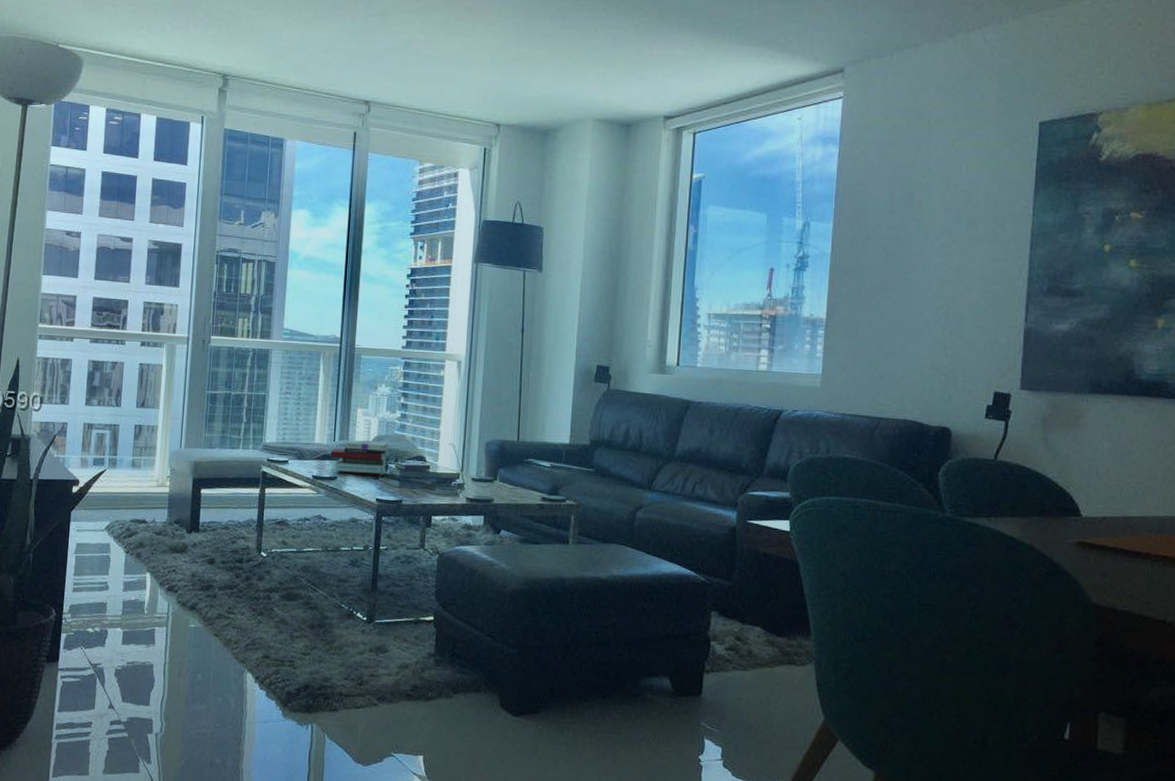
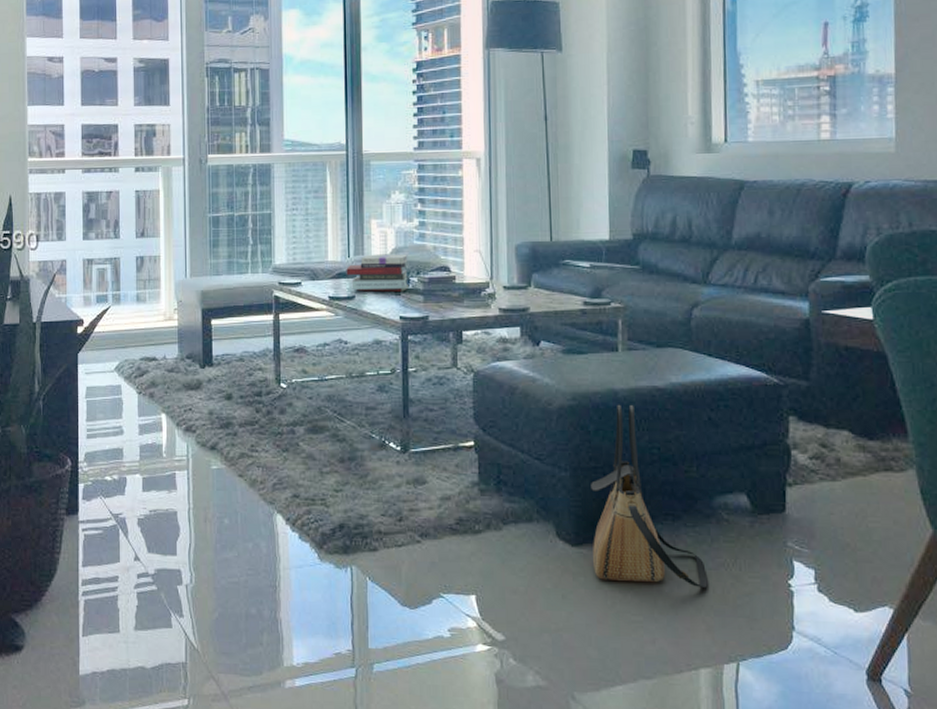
tote bag: none [530,591,630,759] -> present [591,404,708,588]

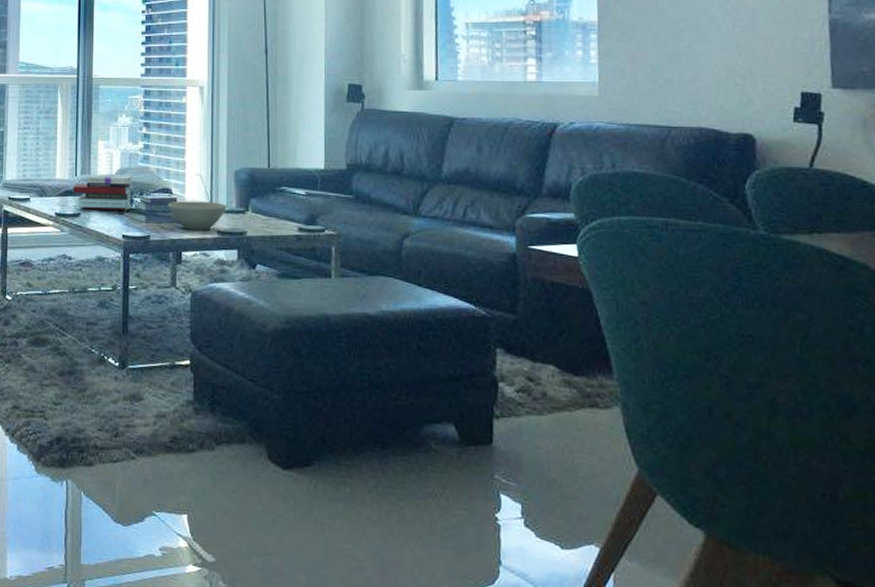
bowl: none [446,278,509,308] -> present [167,201,227,230]
tote bag: present [591,404,708,588] -> none [302,329,416,517]

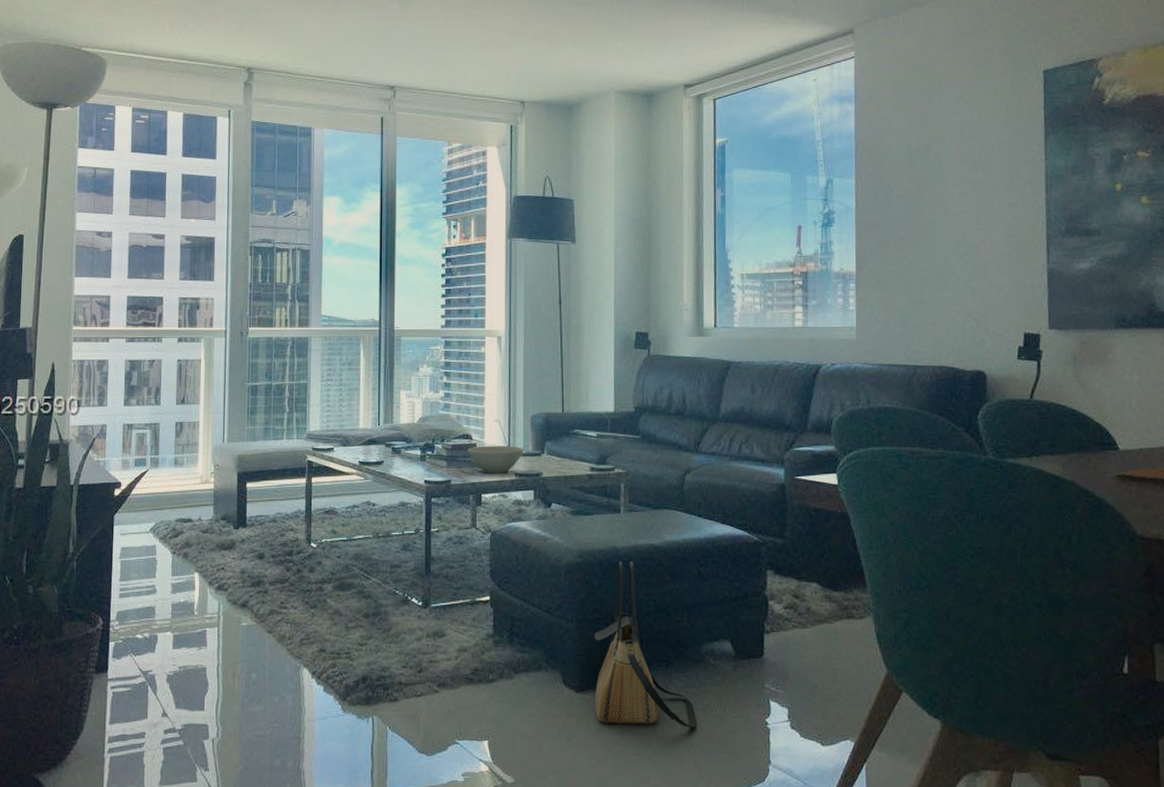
books: present [73,174,133,211] -> none [376,422,434,457]
tote bag: none [302,329,416,517] -> present [594,561,696,727]

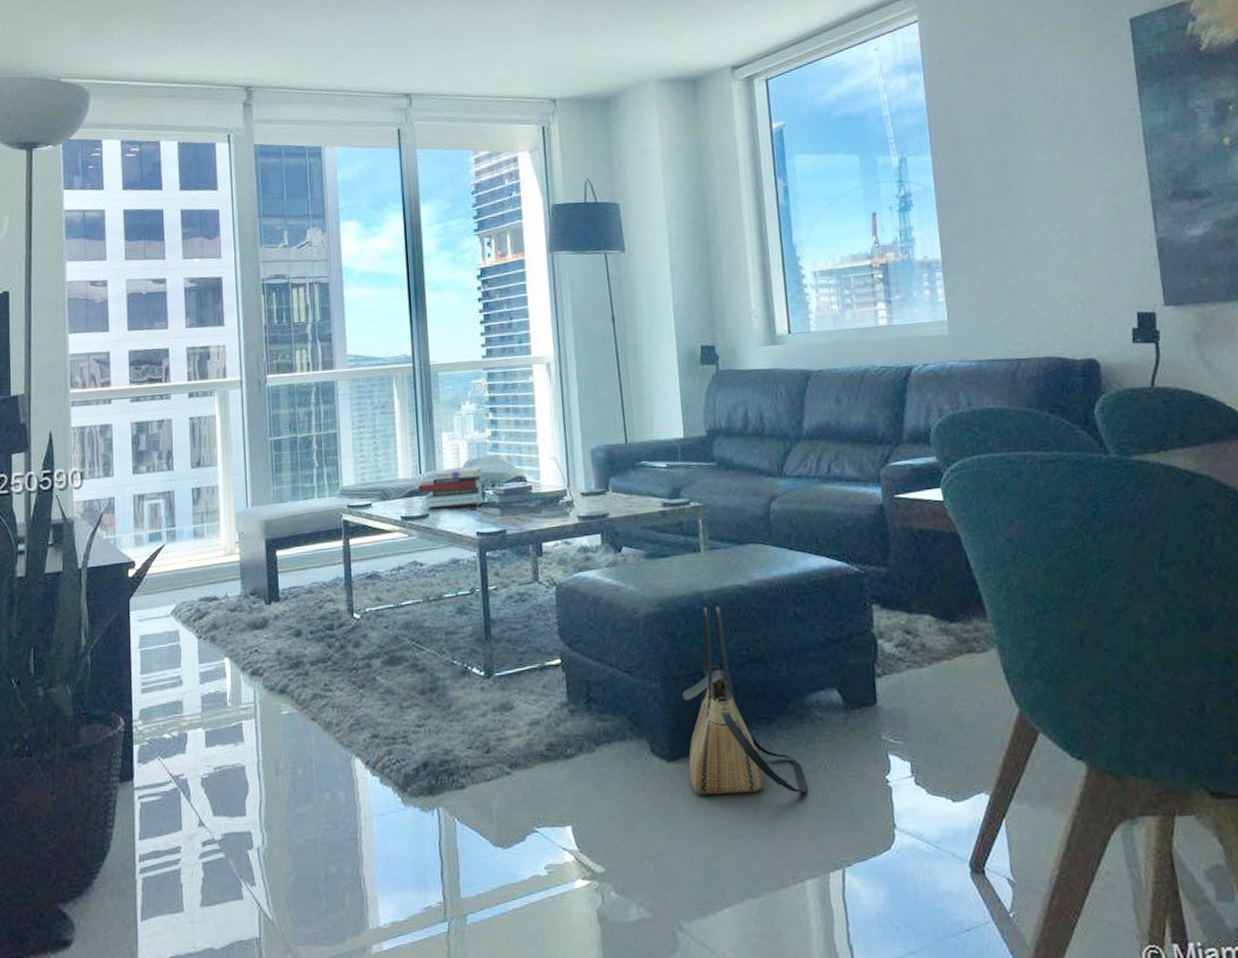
books: none [376,422,434,457] -> present [418,467,485,510]
bowl: present [468,445,524,473] -> none [522,485,586,519]

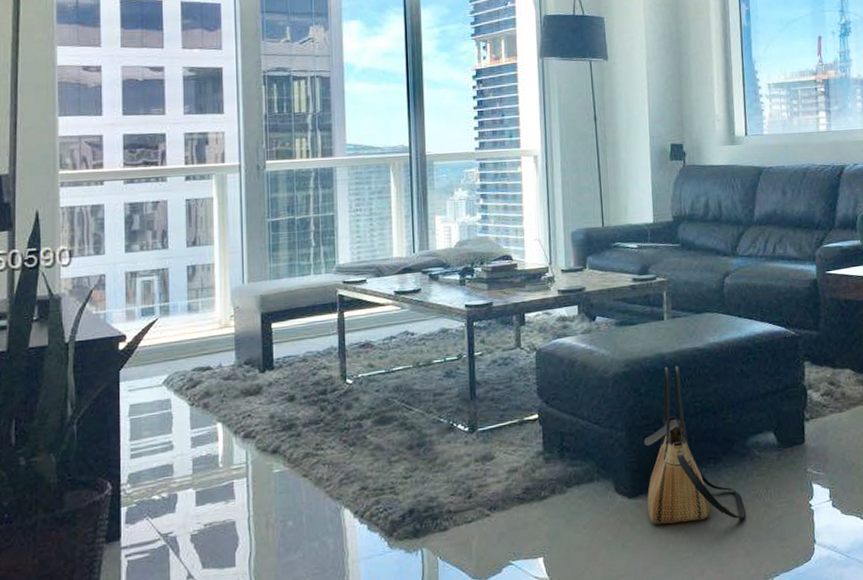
books: present [418,467,485,510] -> none [411,247,474,285]

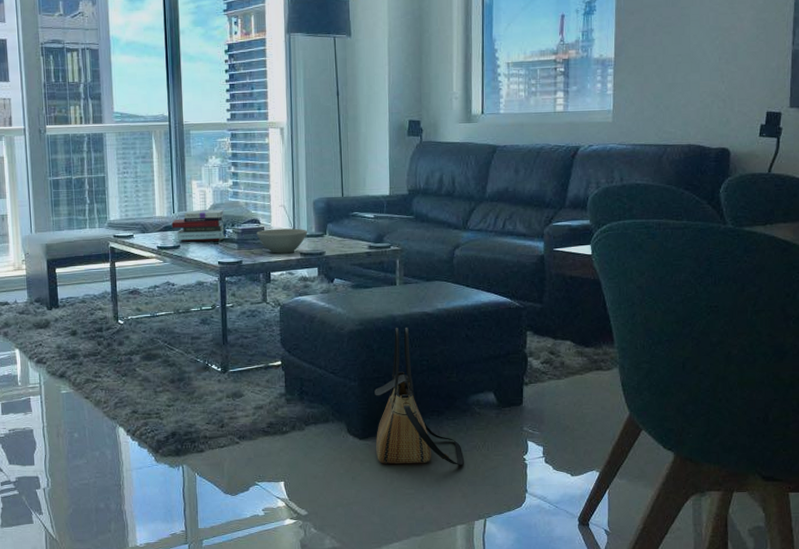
books: none [411,247,474,285] -> present [171,209,226,242]
bowl: none [508,263,566,293] -> present [256,228,308,254]

